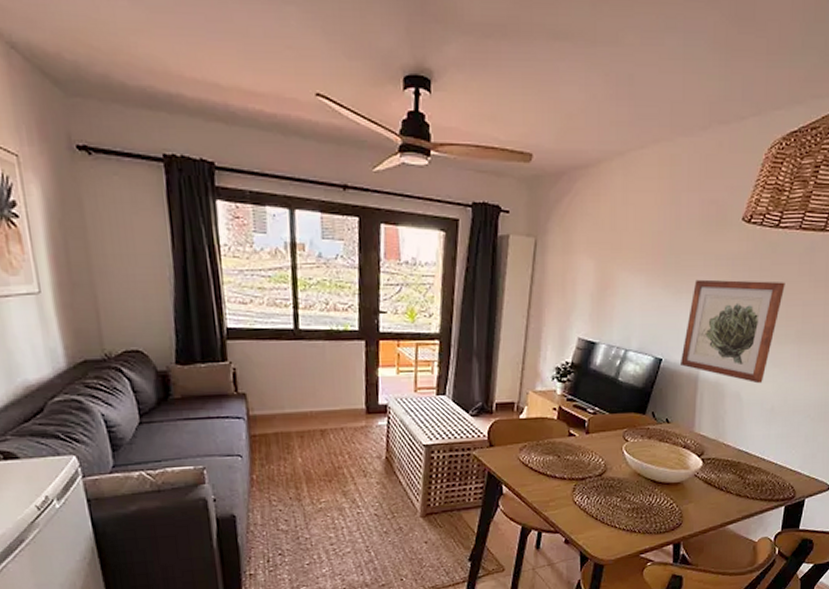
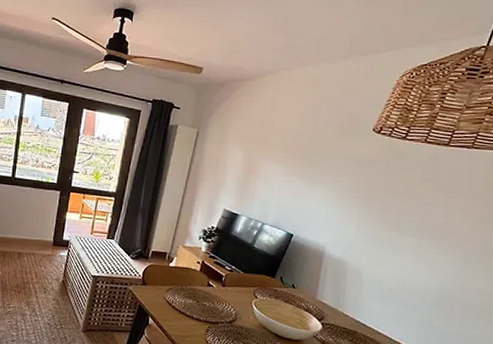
wall art: present [681,279,785,384] -> none [309,174,409,267]

